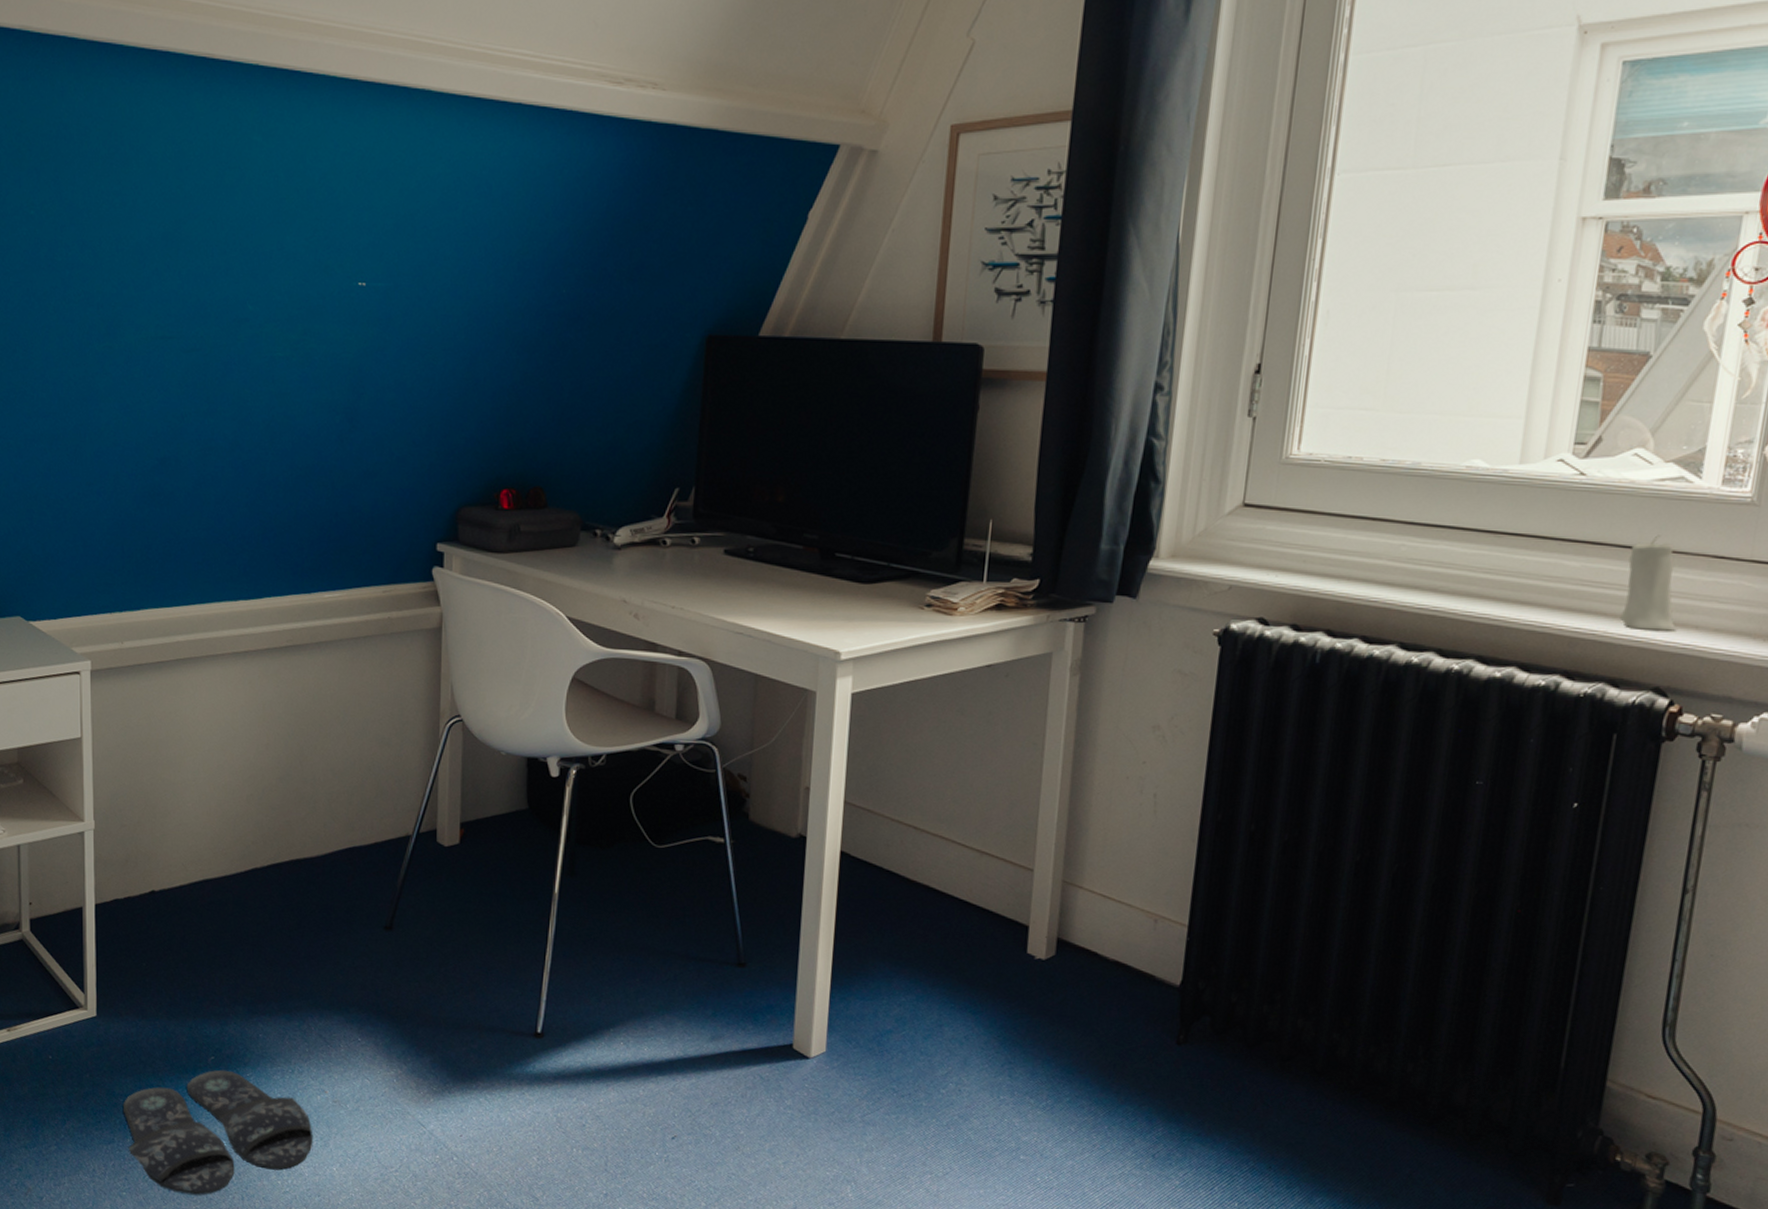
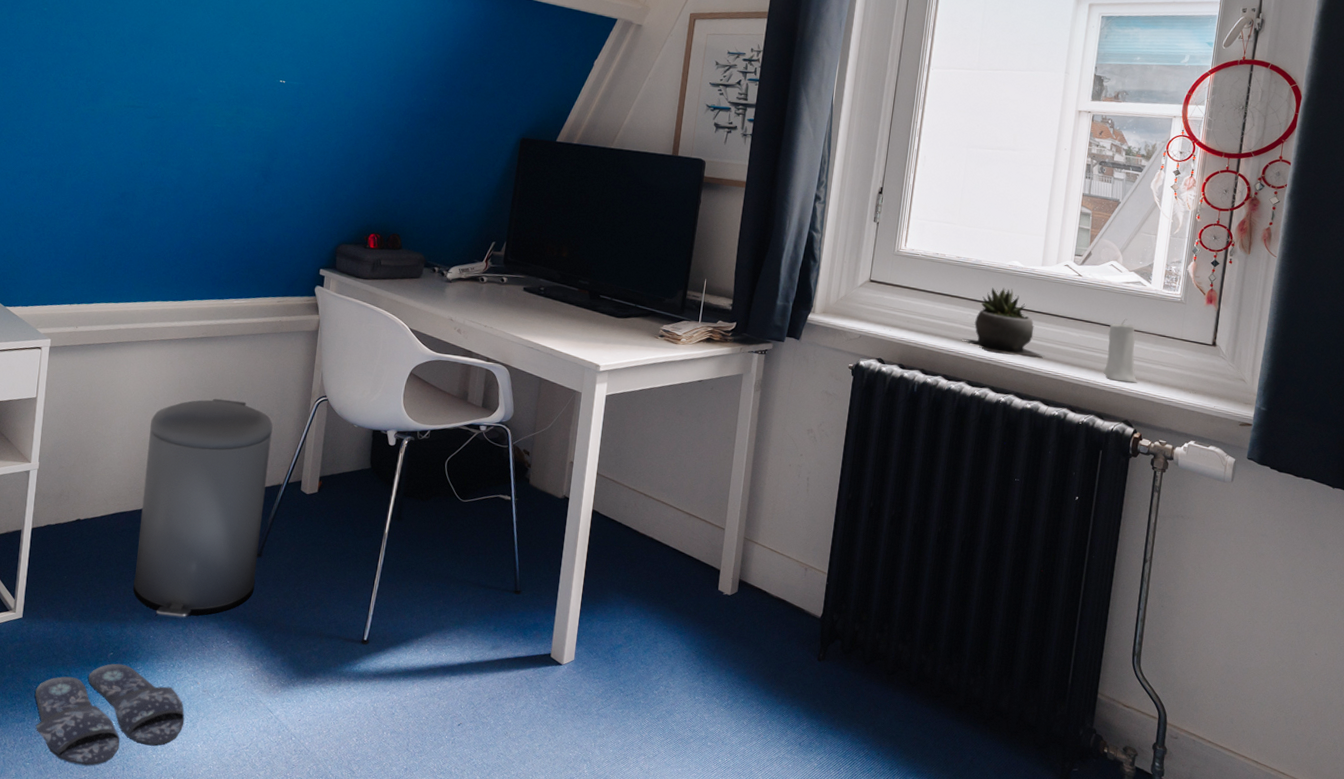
pedal bin: none [230,726,392,1012] -> present [133,398,273,619]
succulent plant: none [1391,501,1525,602] -> present [962,287,1045,358]

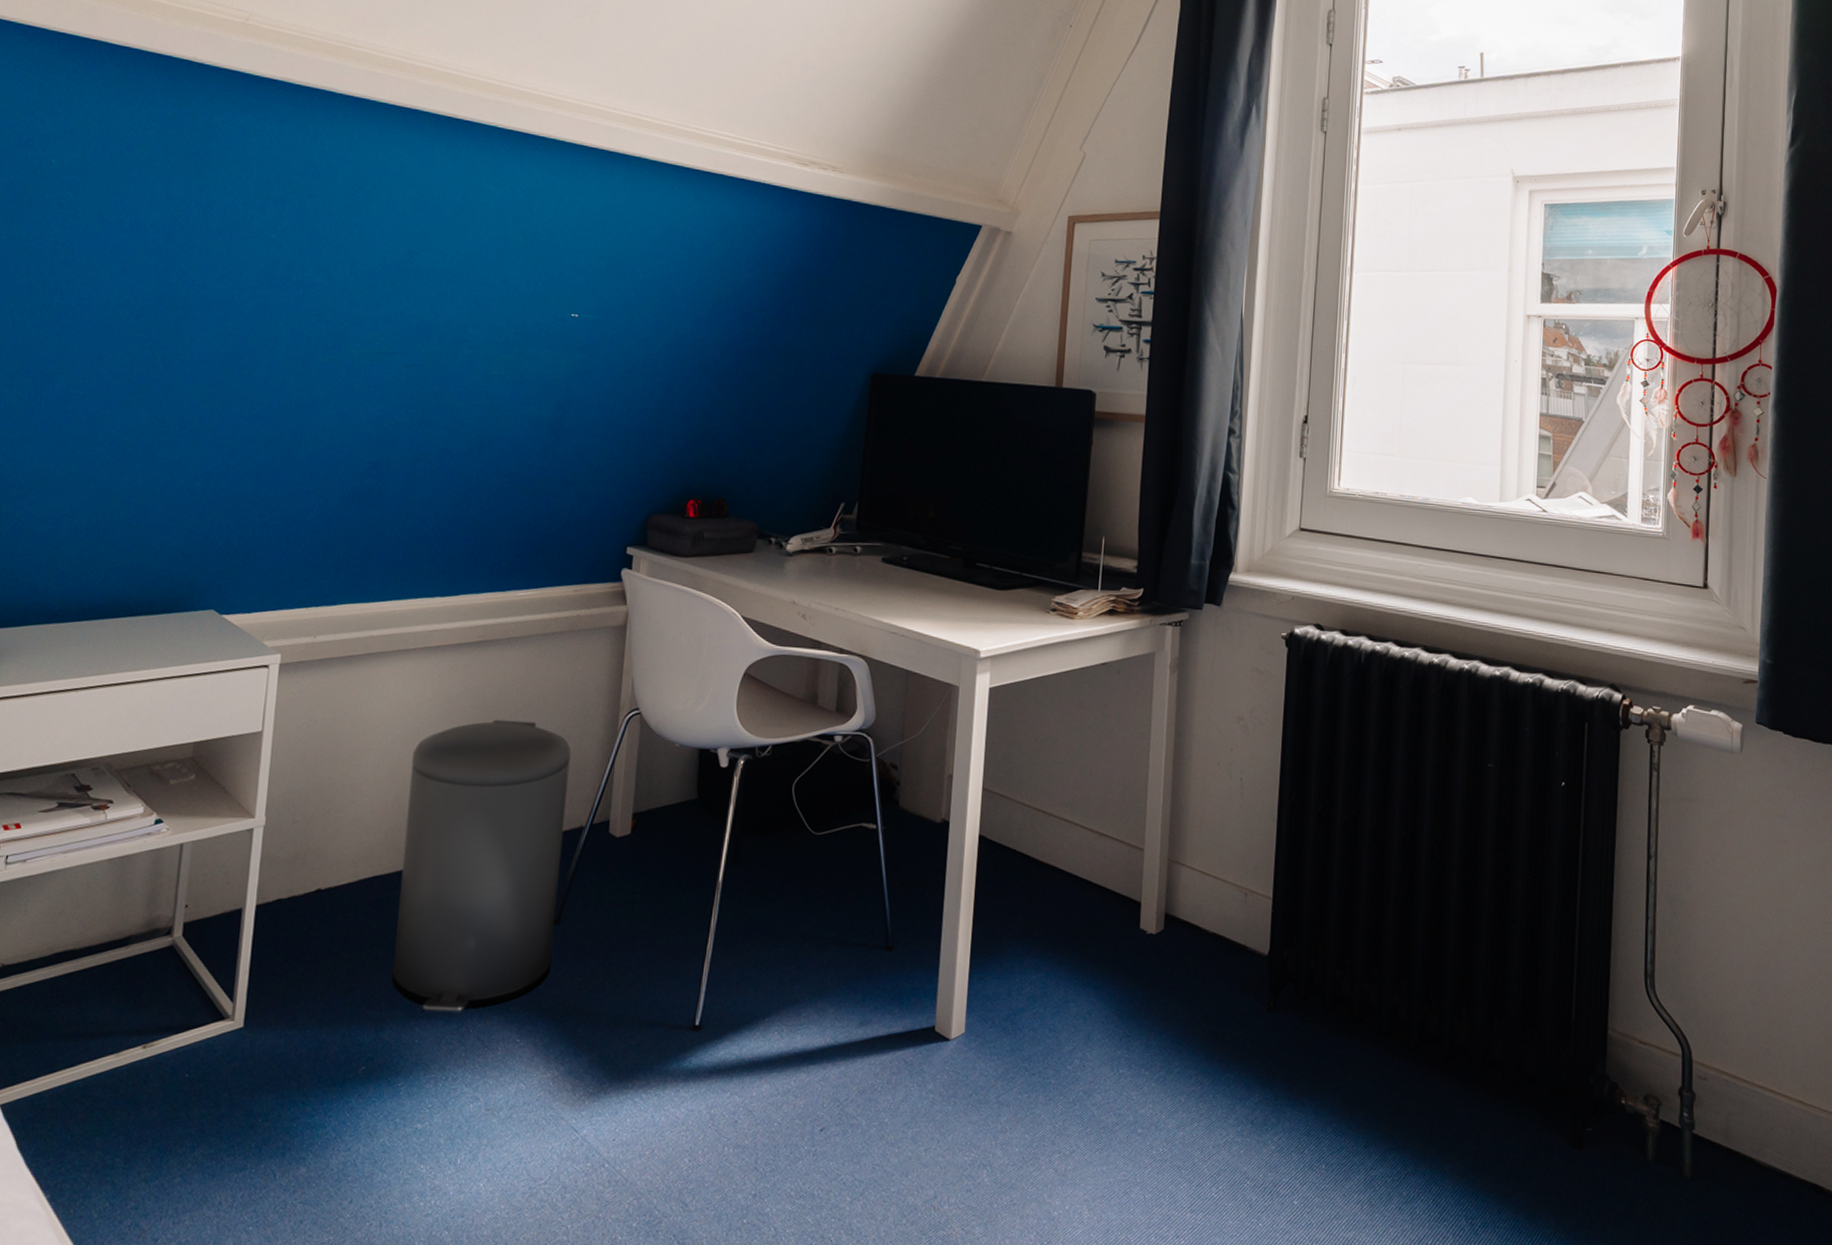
slippers: present [35,663,185,766] -> none [261,1080,462,1224]
succulent plant: present [962,287,1045,358] -> none [1413,530,1512,613]
candle: present [1103,319,1138,383] -> none [1581,561,1622,638]

